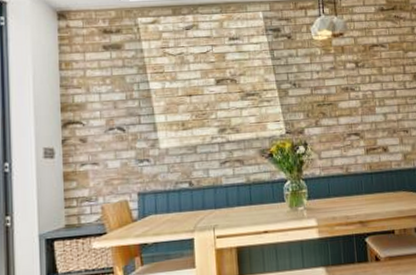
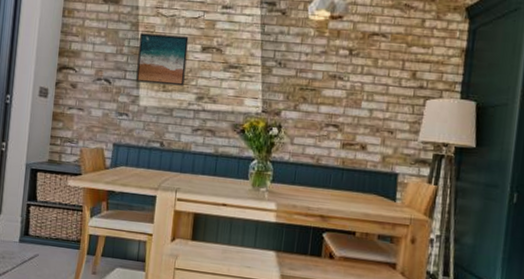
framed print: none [149,72,204,125] -> present [136,33,189,86]

